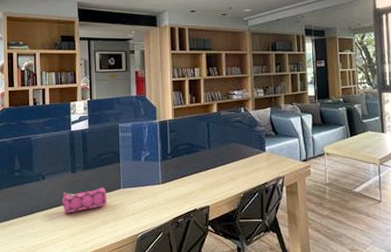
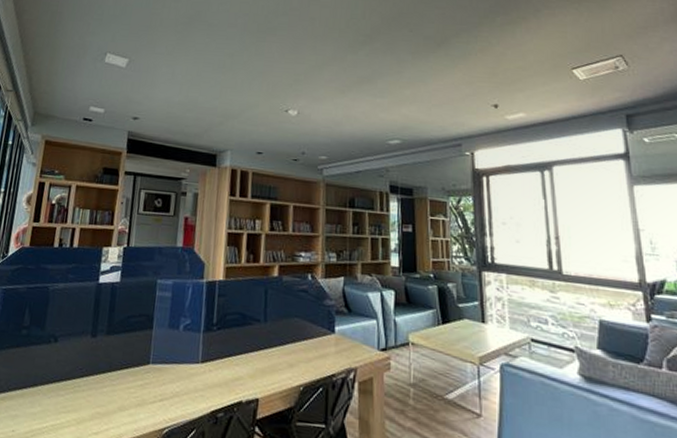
pencil case: present [62,187,108,214] -> none [73,360,131,391]

